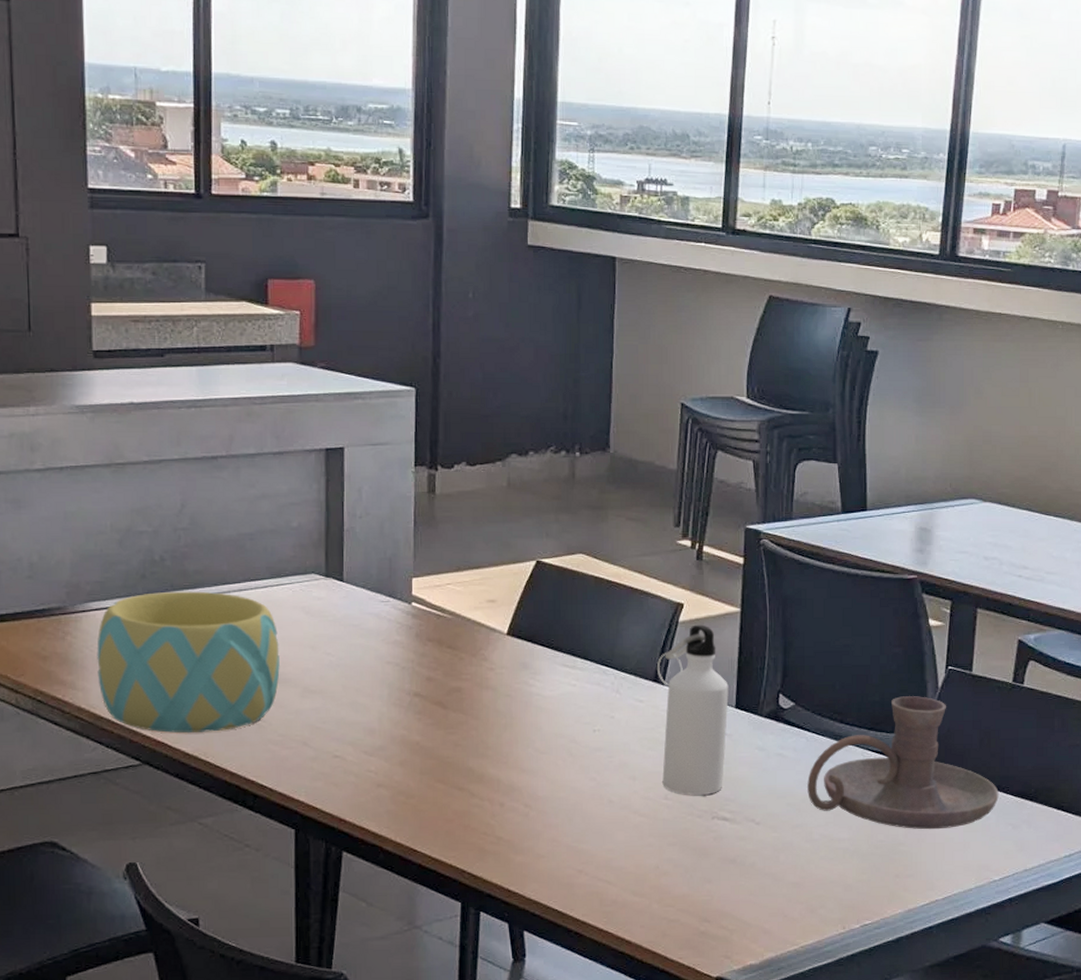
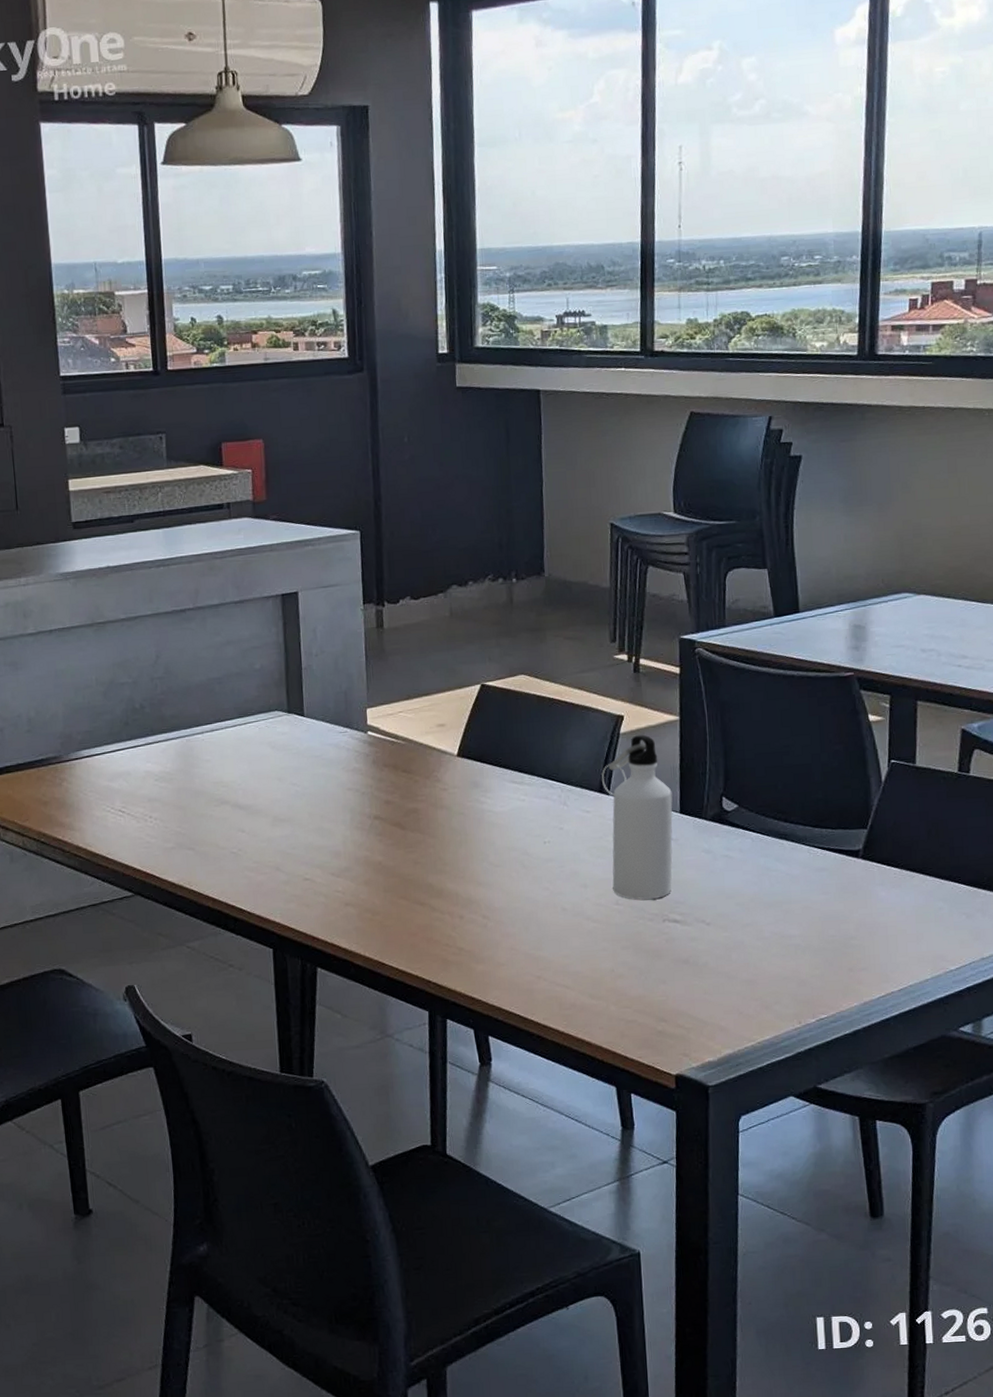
bowl: present [97,591,280,733] -> none [89,734,252,865]
candle holder: present [807,696,999,830] -> none [755,791,951,923]

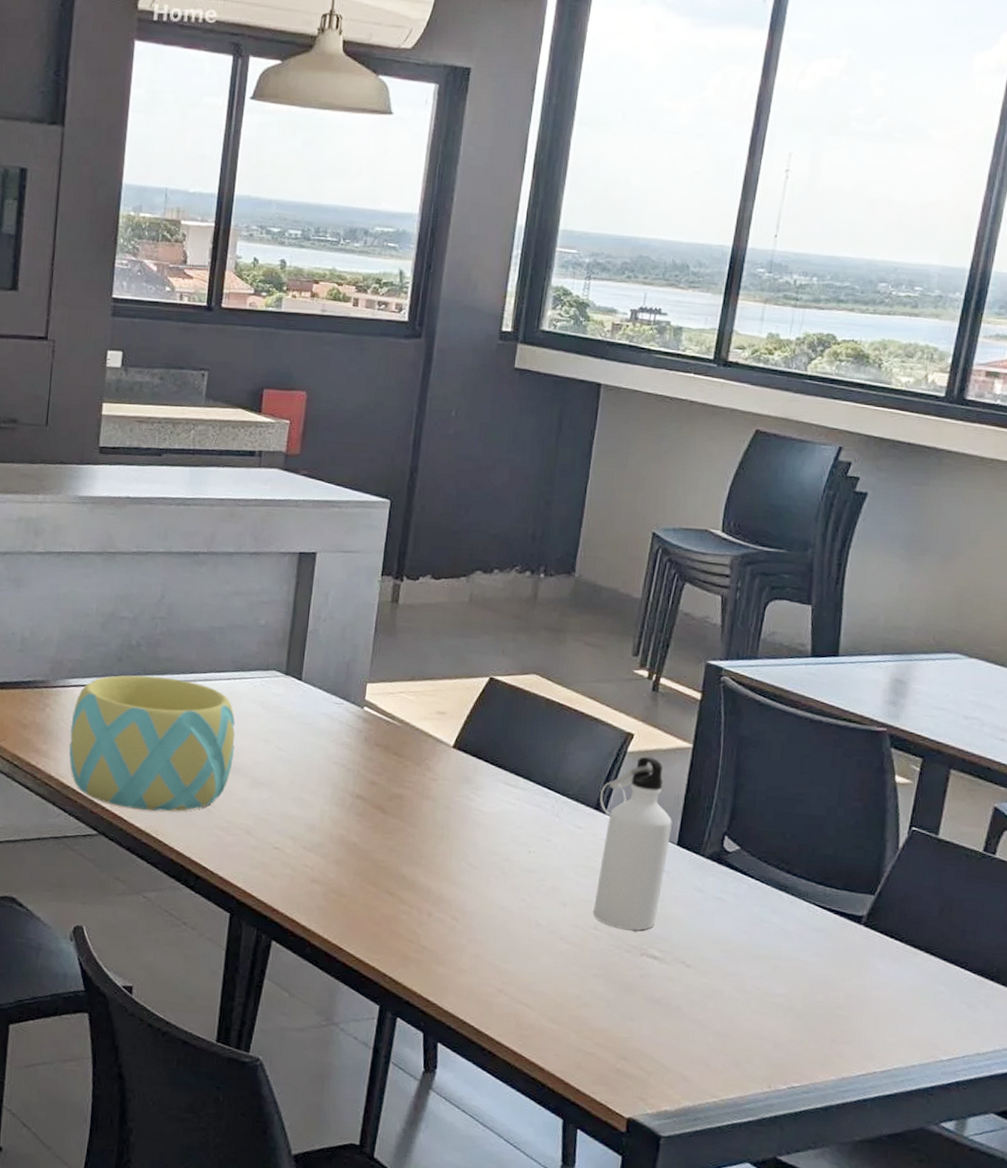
bowl: none [89,734,252,865] -> present [69,675,235,812]

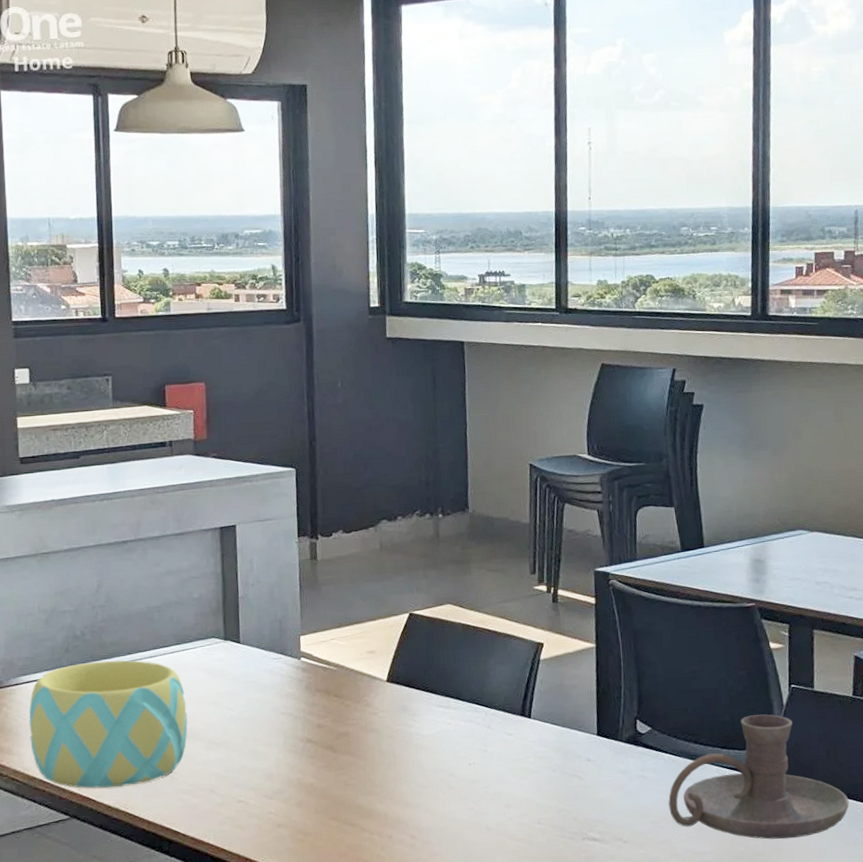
water bottle: present [593,756,672,931] -> none [523,661,591,819]
candle holder: none [744,853,956,998] -> present [668,714,849,840]

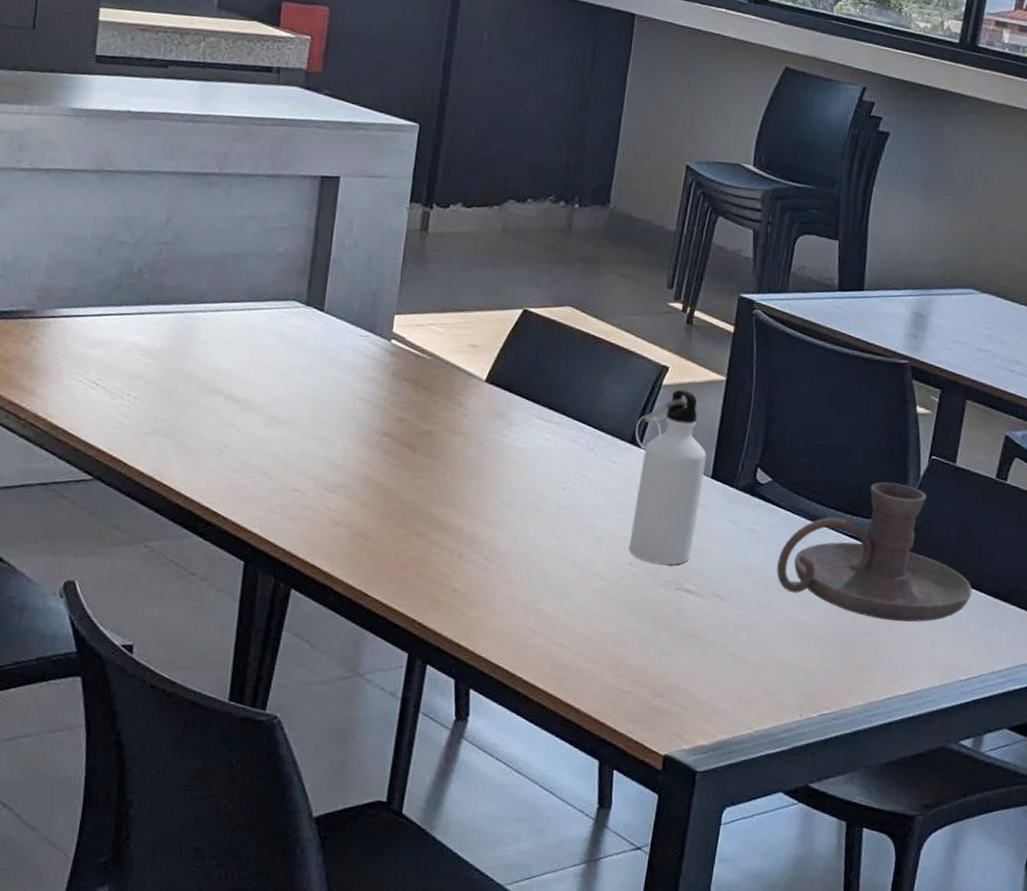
bowl: present [29,660,188,788] -> none [59,304,251,453]
water bottle: none [523,661,591,819] -> present [629,389,707,565]

